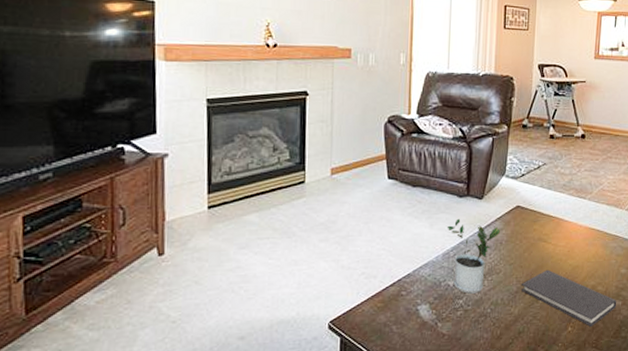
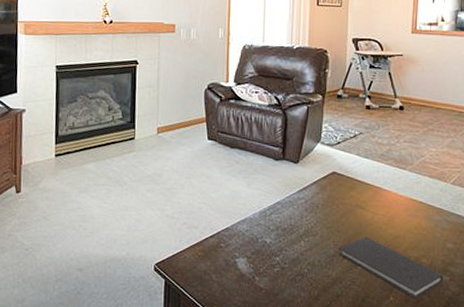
potted plant: present [447,218,501,294] -> none [263,180,317,253]

